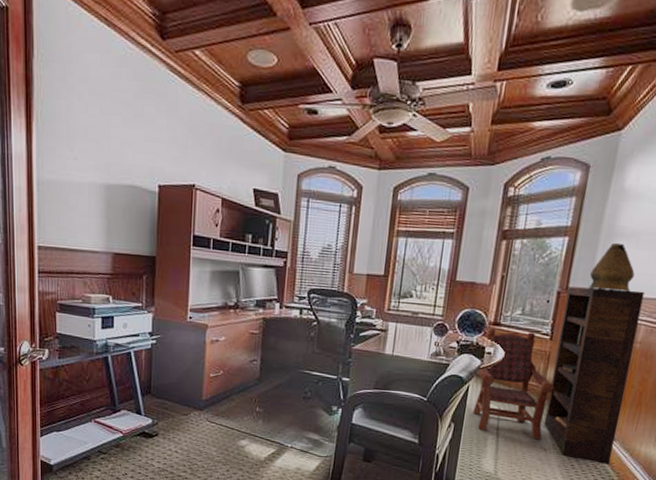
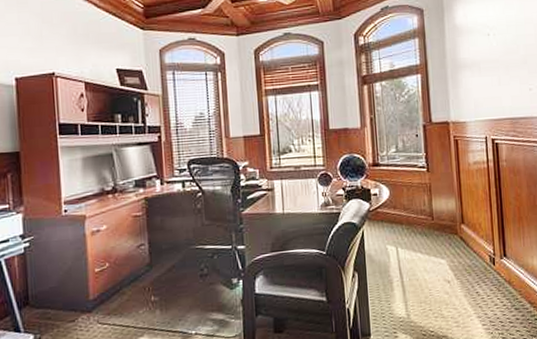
armchair: present [473,328,556,440] -> none [369,167,444,274]
bookcase: present [544,287,645,465] -> none [431,113,510,286]
ceramic vessel: present [588,242,635,292] -> none [447,73,485,119]

